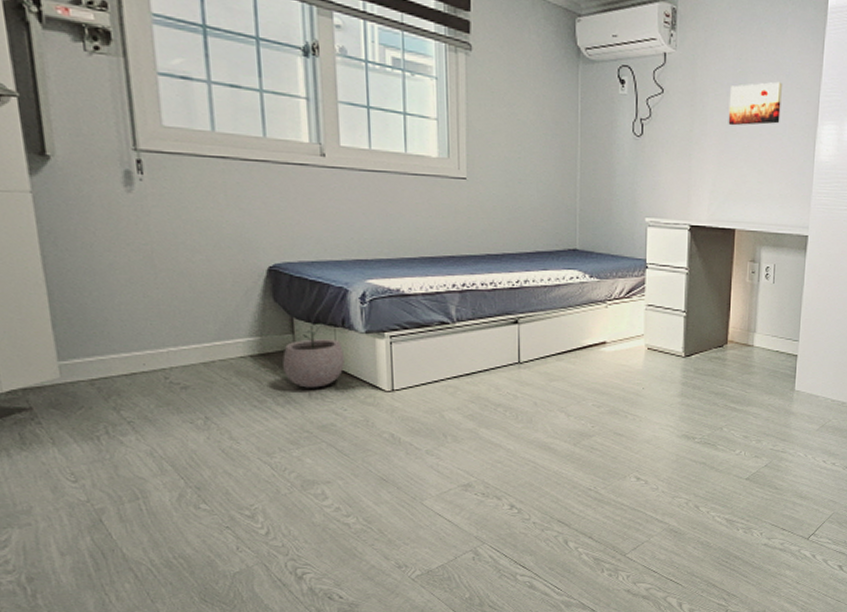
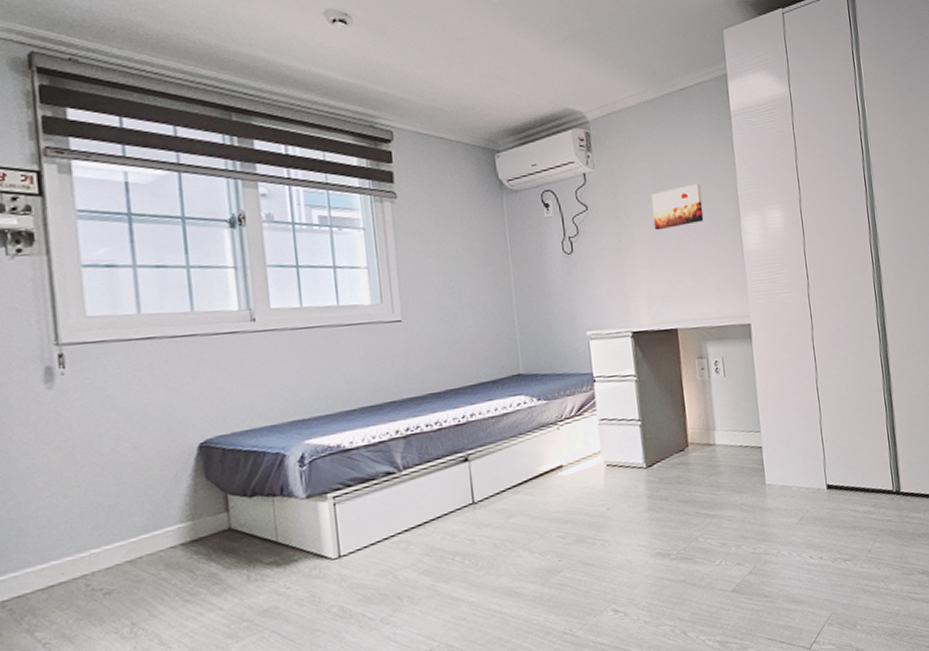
plant pot: present [283,326,344,388] -> none [217,499,285,571]

